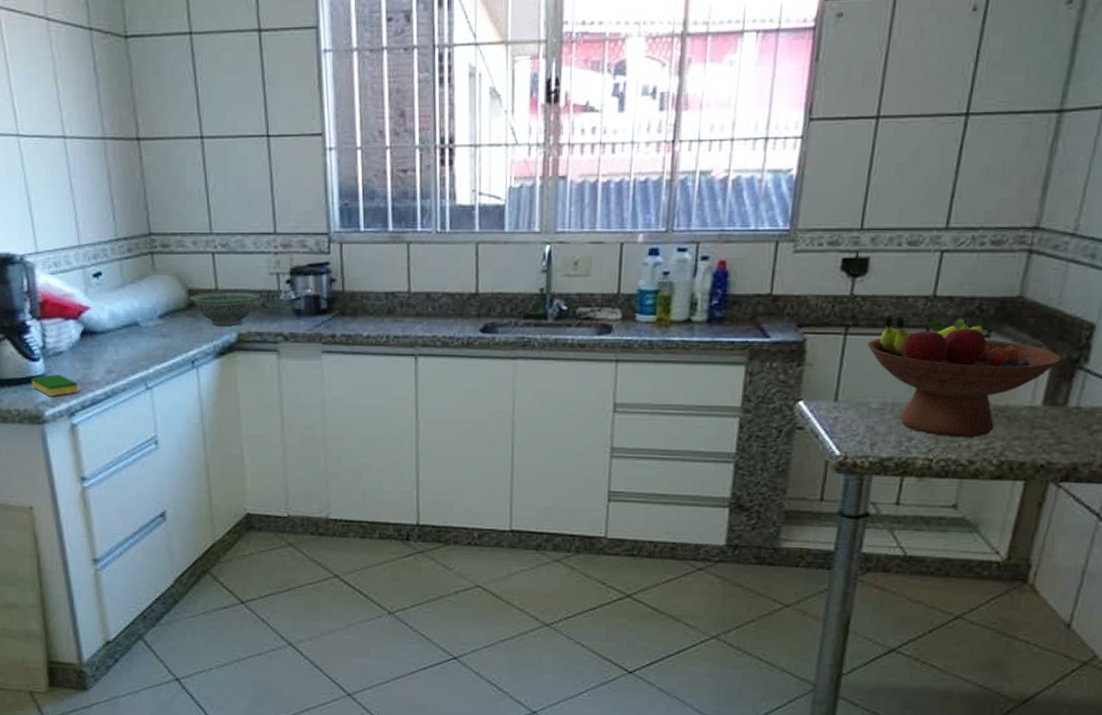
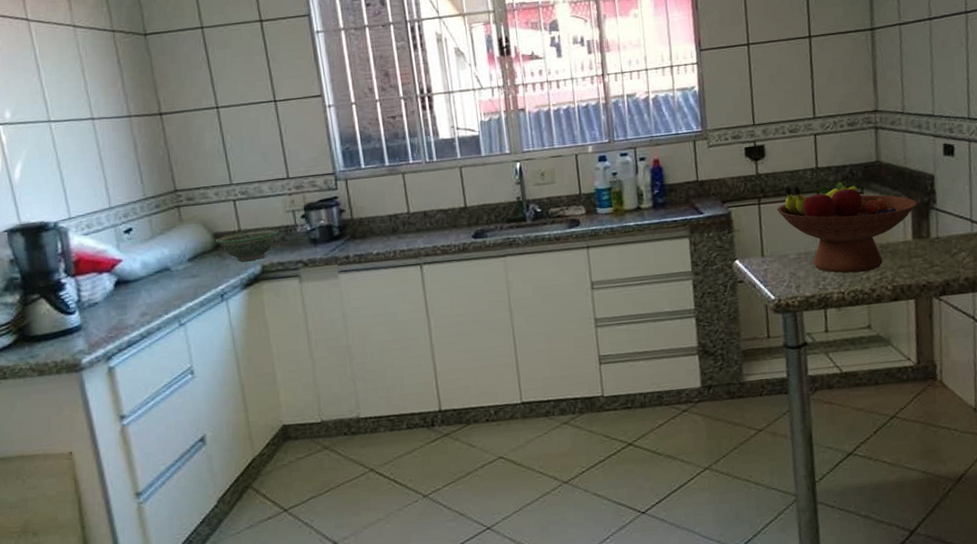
dish sponge: present [31,374,79,397] -> none [67,323,115,345]

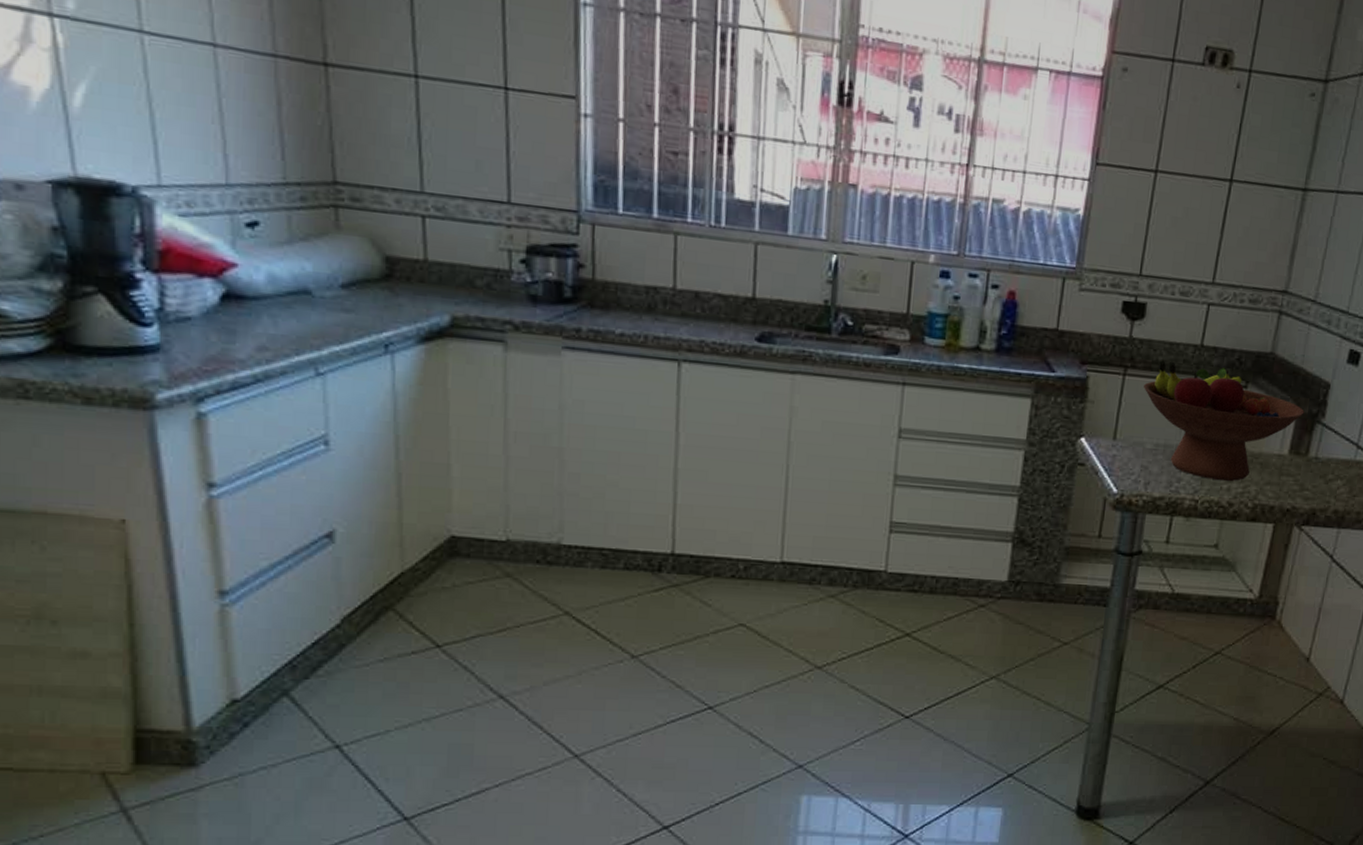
bowl: present [214,229,280,262] -> none [385,263,486,307]

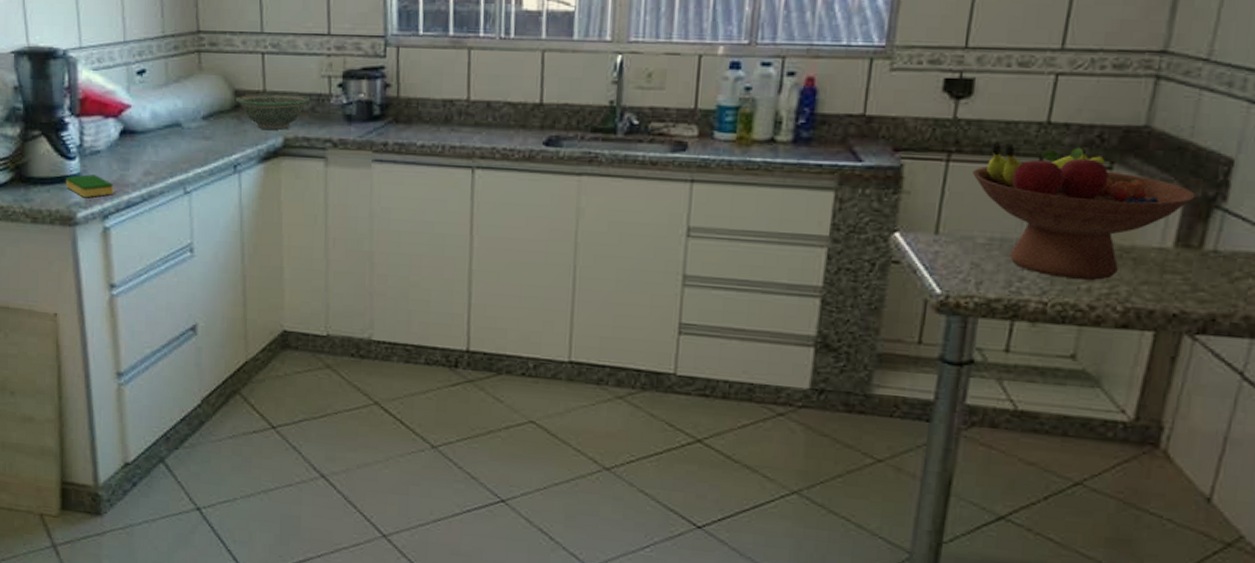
dish sponge: none [136,346,213,376] -> present [65,174,114,198]
bowl: none [385,263,486,307] -> present [235,93,311,130]

